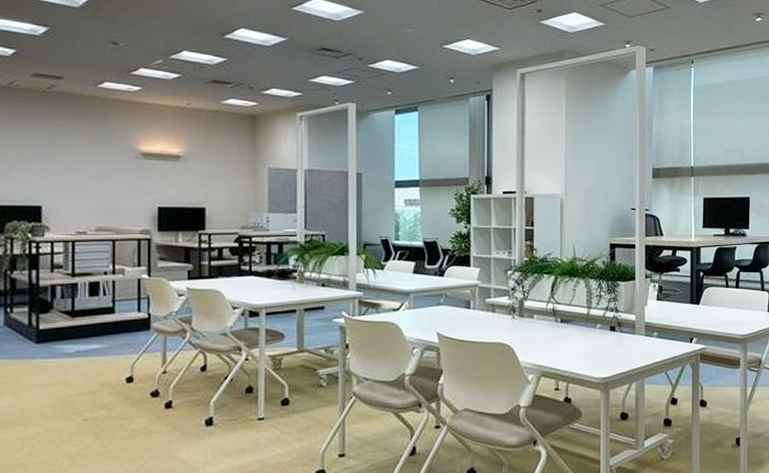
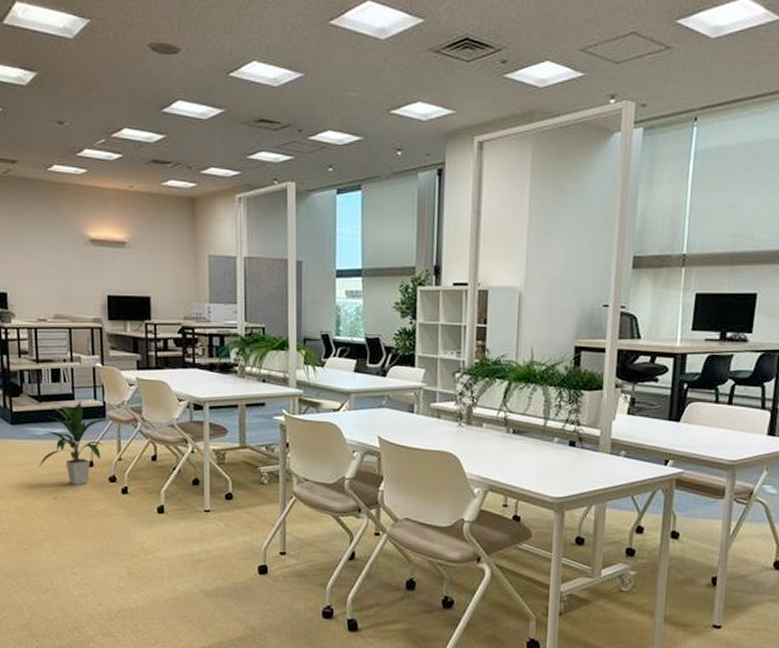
indoor plant: none [67,314,156,403] -> present [39,401,111,485]

